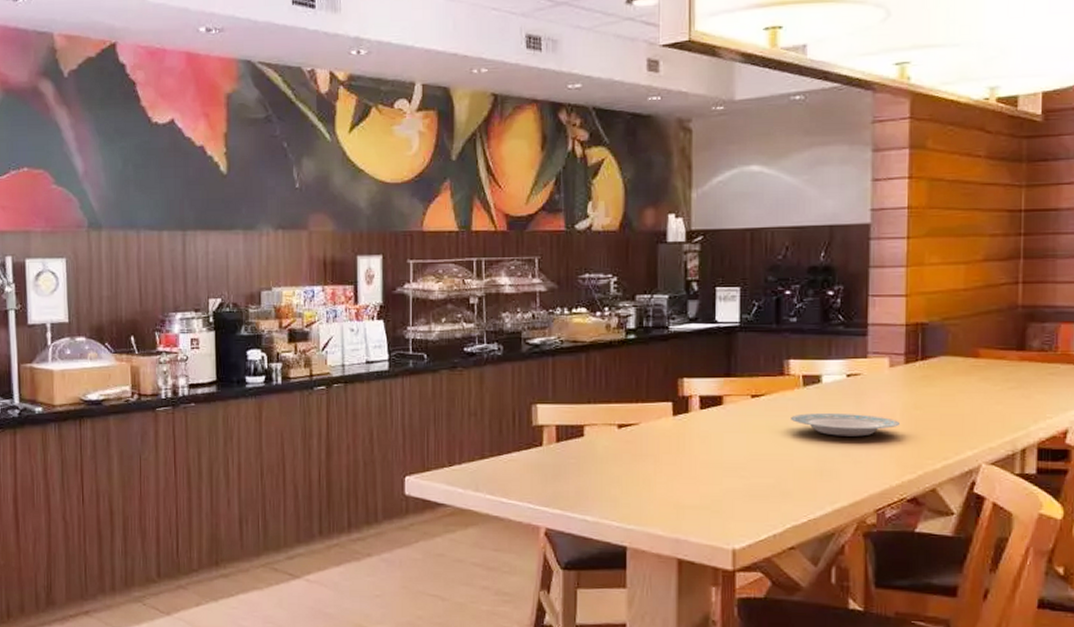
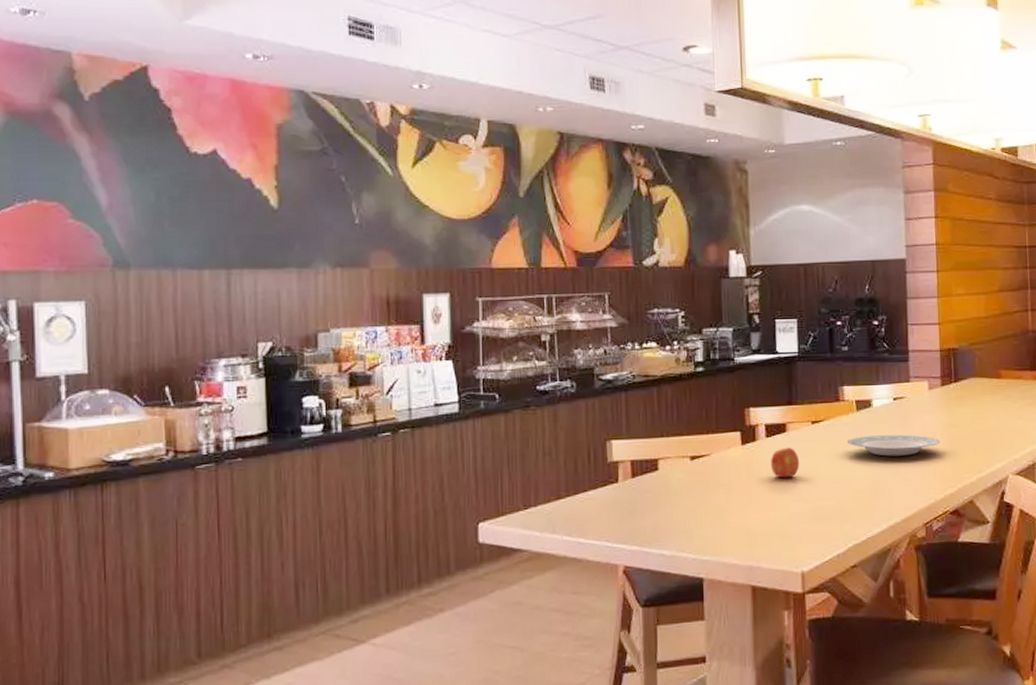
fruit: none [704,421,736,453] -> present [771,447,800,479]

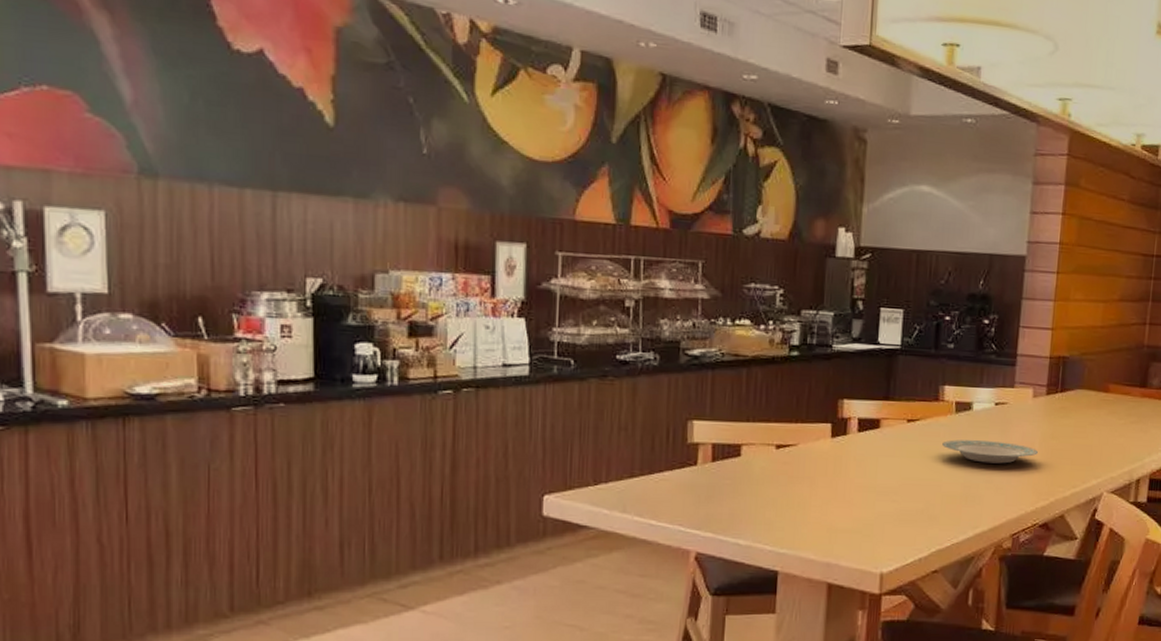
fruit: present [771,447,800,479] -> none [860,444,891,477]

